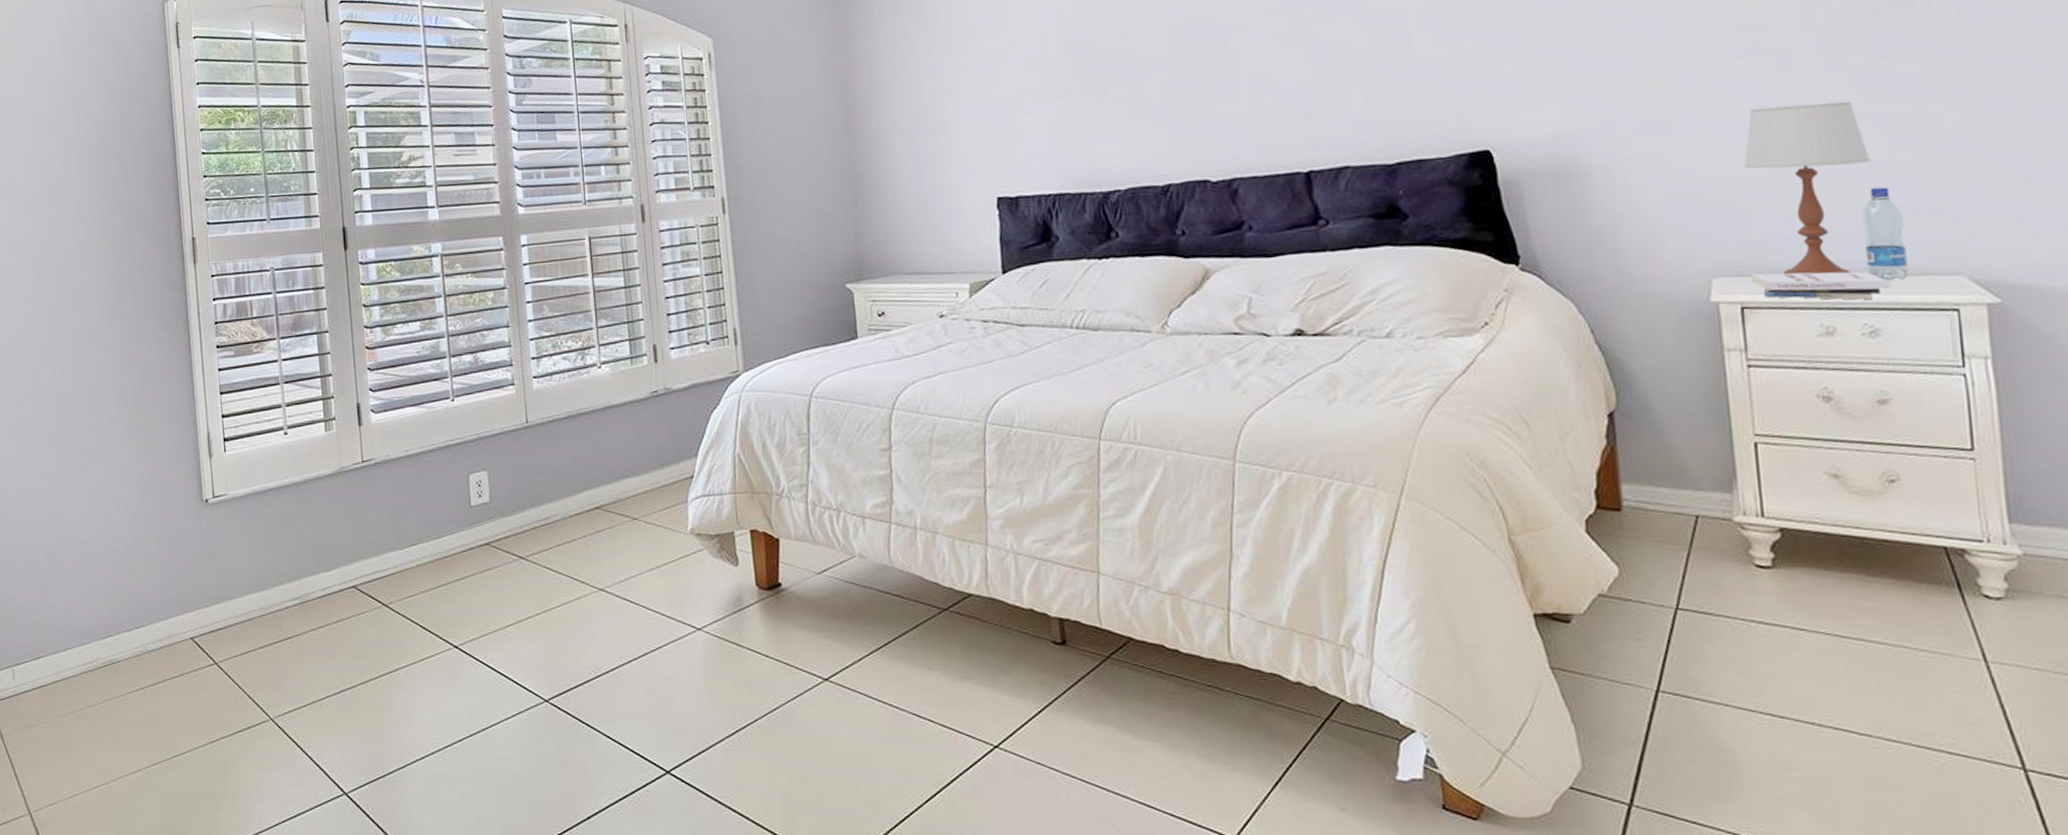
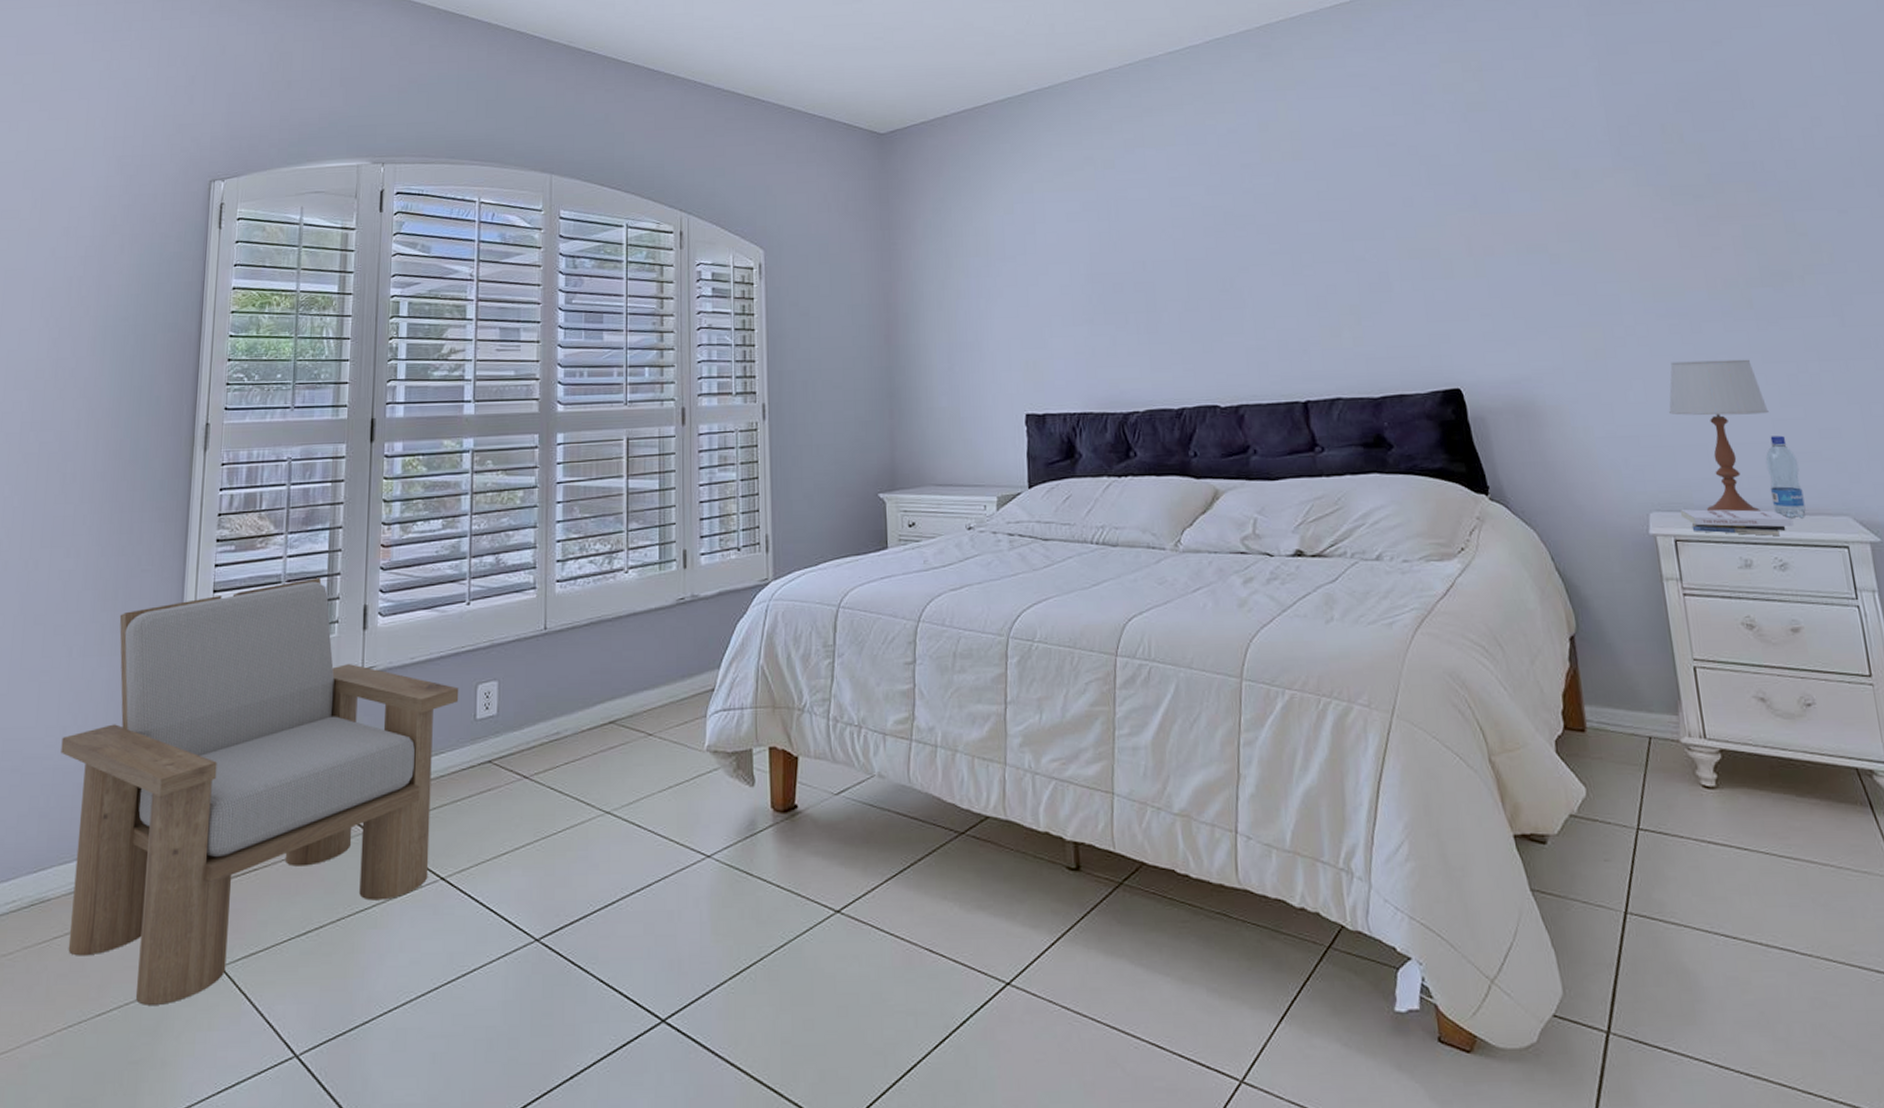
armchair: none [108,378,453,749] -> present [61,577,459,1005]

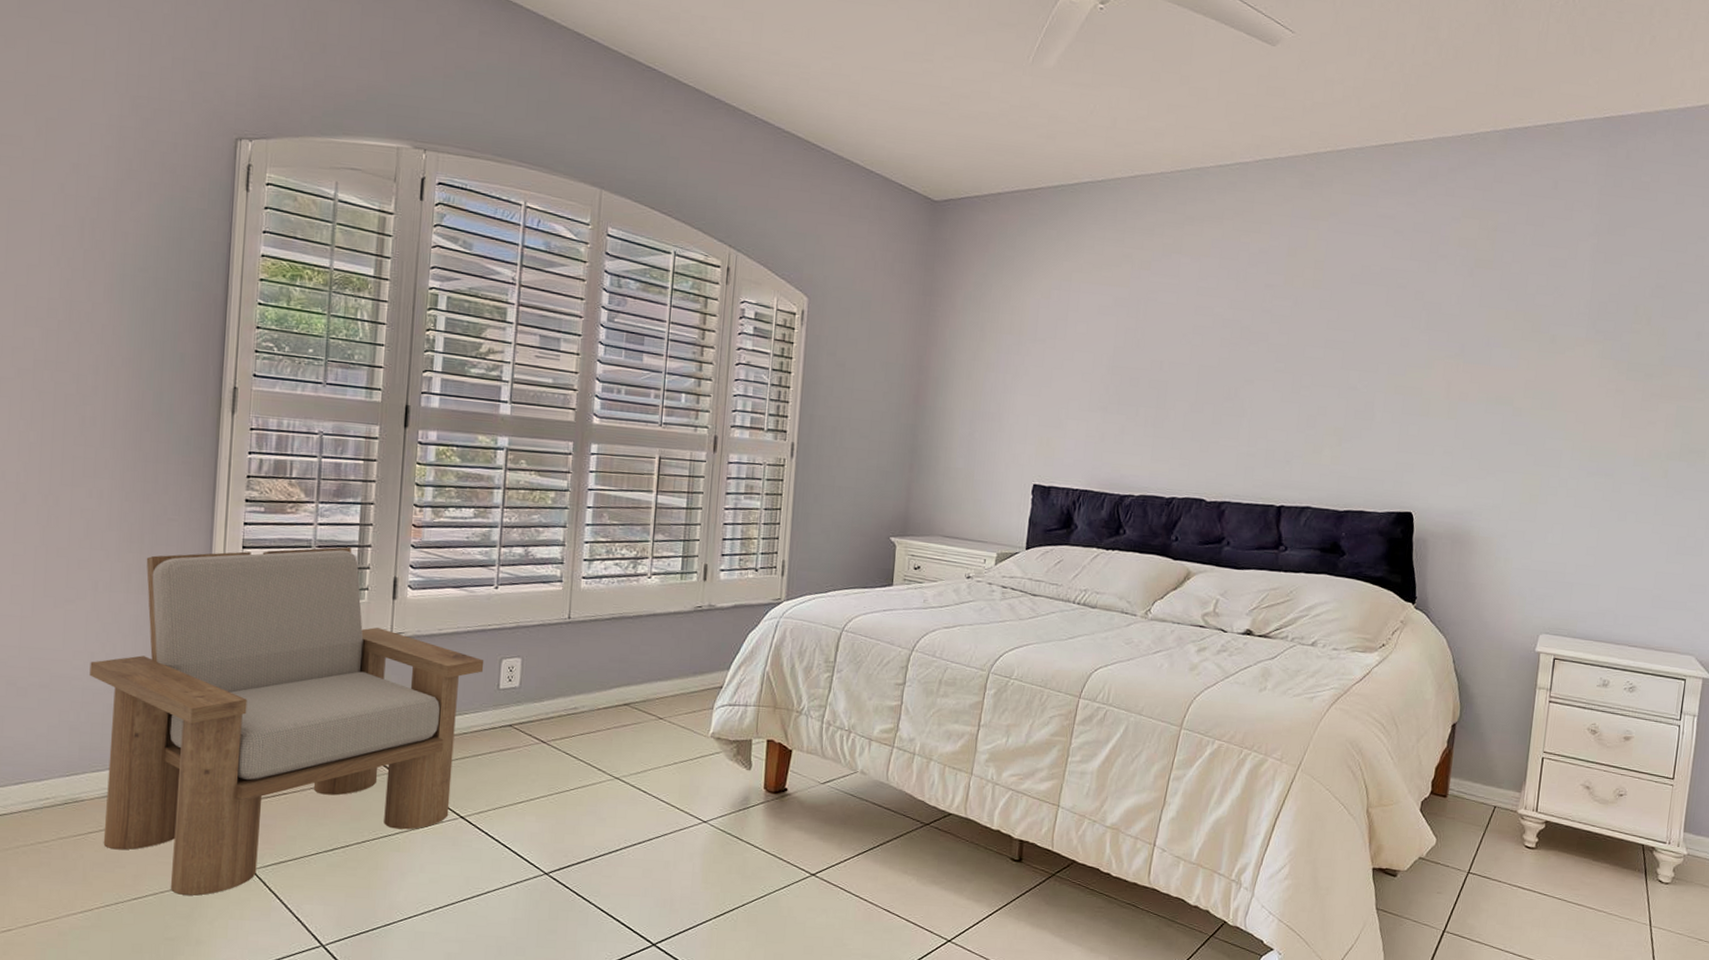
table lamp: present [1669,359,1769,512] -> none [1577,514,1655,644]
books: present [1680,509,1794,537] -> none [1563,635,1650,665]
bottle: present [1765,435,1806,519] -> none [1636,585,1667,653]

